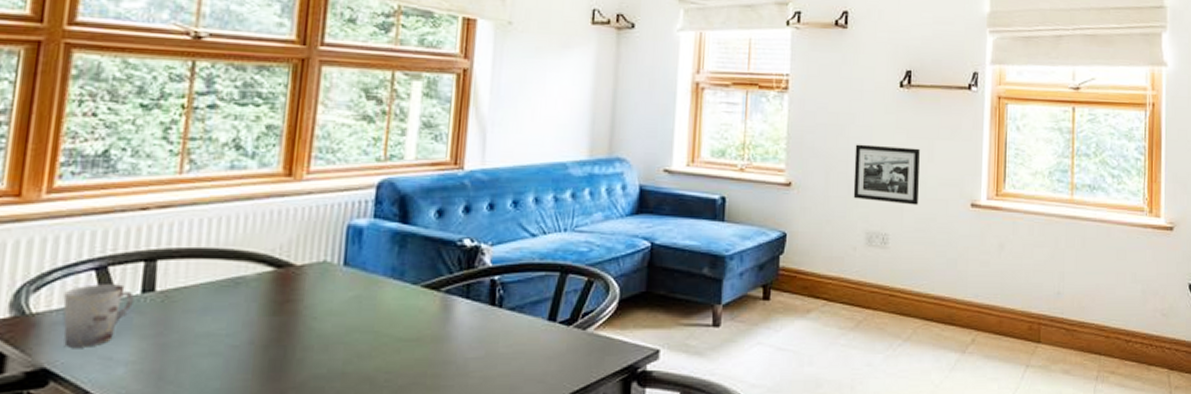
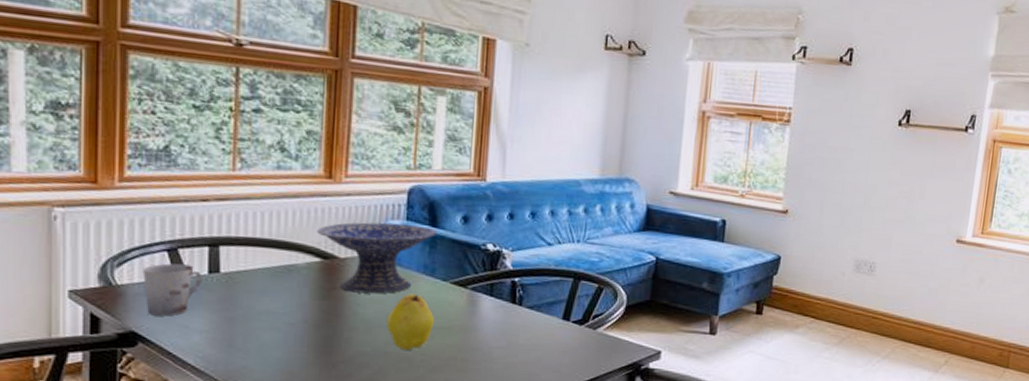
decorative bowl: none [271,221,408,305] -> present [317,222,437,294]
fruit: none [346,302,403,370] -> present [386,293,435,351]
picture frame: present [853,144,920,205] -> none [845,178,913,238]

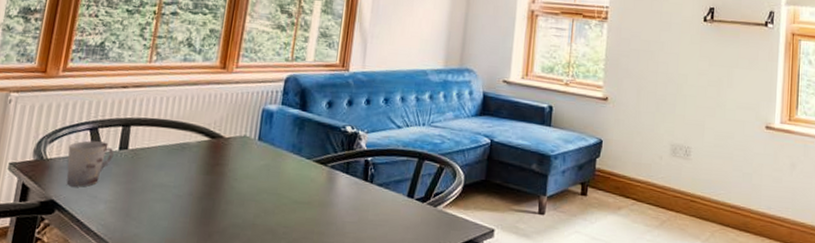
decorative bowl: present [317,222,437,294] -> none [209,106,306,170]
fruit: present [386,293,435,351] -> none [257,170,298,224]

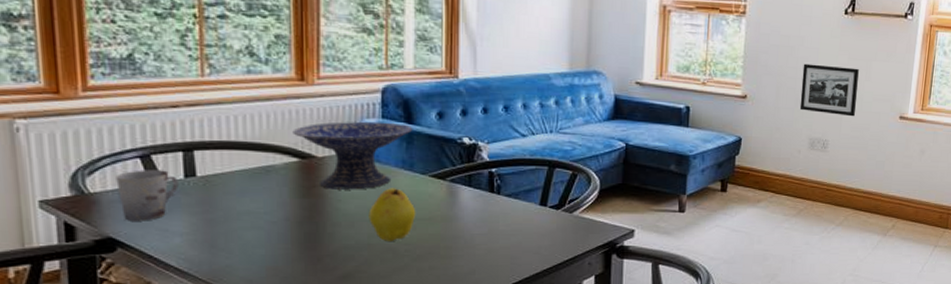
decorative bowl: none [209,106,306,170] -> present [292,121,413,190]
fruit: none [257,170,298,224] -> present [368,188,416,242]
picture frame: none [660,68,720,124] -> present [799,63,859,117]

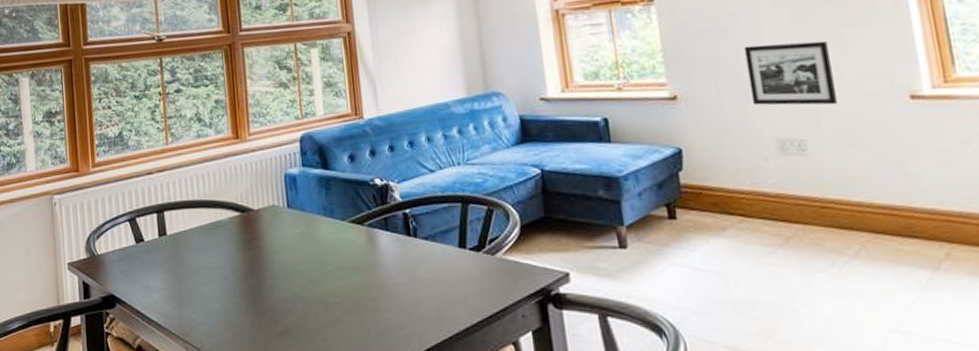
cup: present [115,170,179,221] -> none [114,231,155,279]
decorative bowl: present [292,121,413,190] -> none [233,170,330,241]
fruit: present [368,188,416,242] -> none [299,236,341,294]

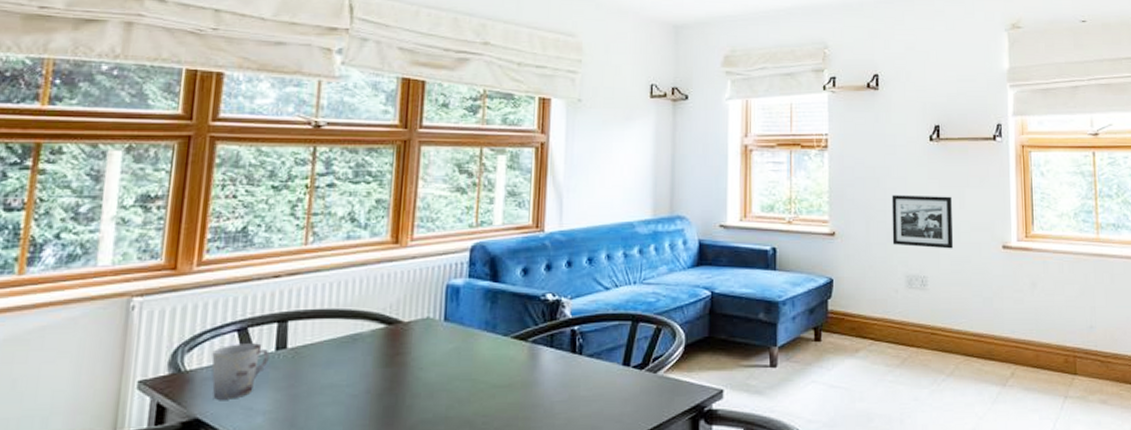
cup: none [114,231,155,279] -> present [211,343,270,400]

